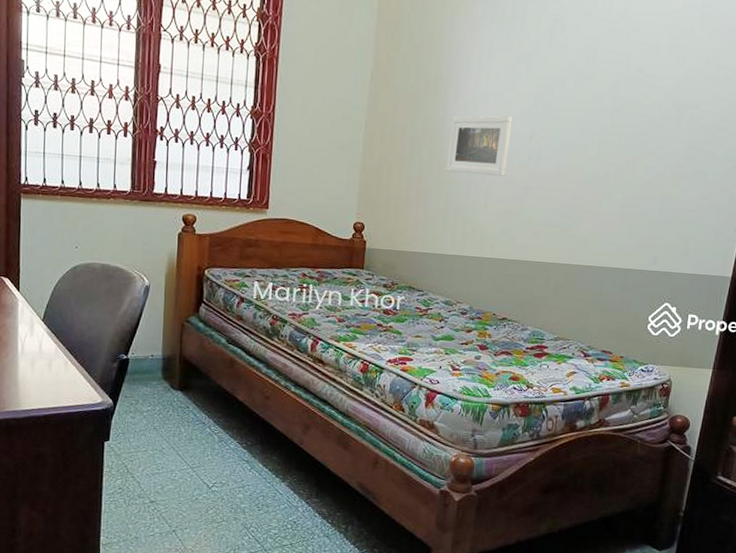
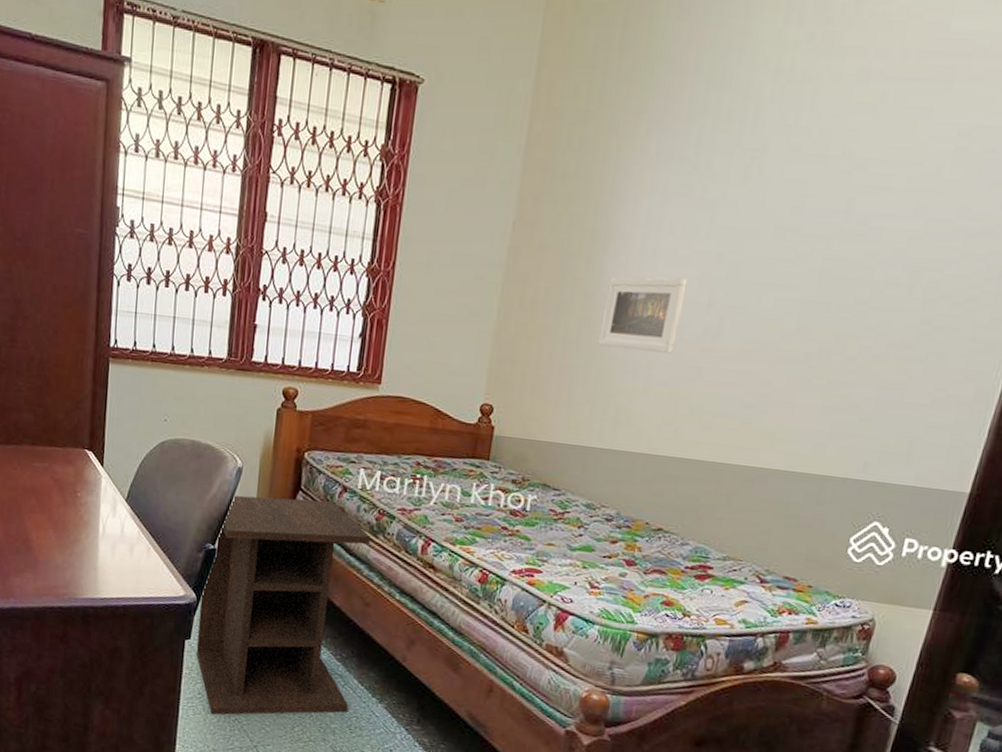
nightstand: none [115,310,267,507] -> present [195,495,371,716]

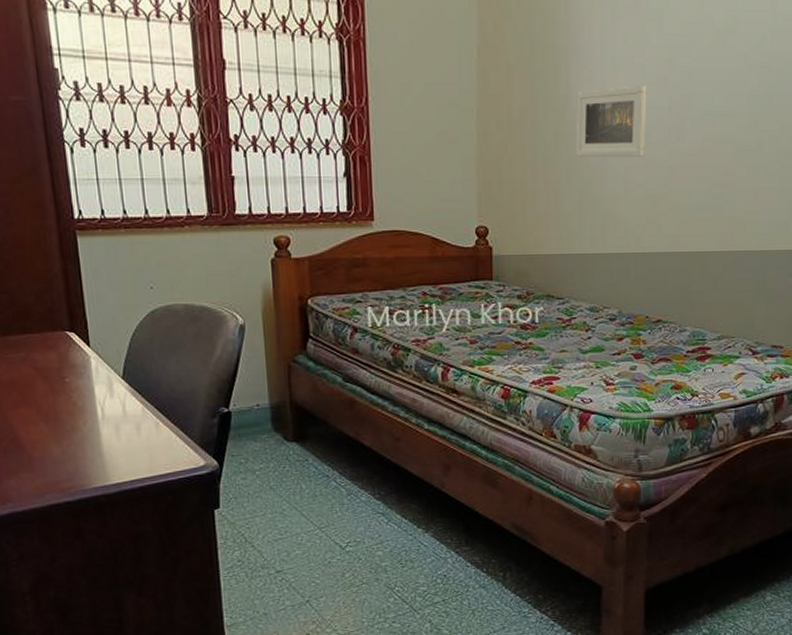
nightstand: present [195,495,371,716] -> none [223,343,396,580]

